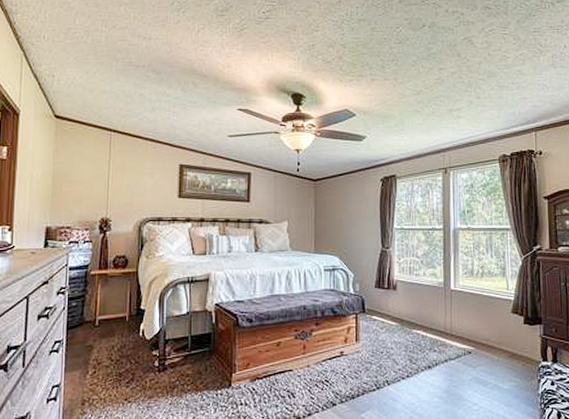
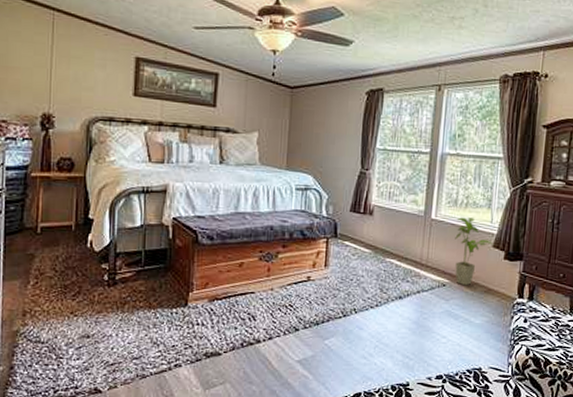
house plant: none [474,286,512,352] -> present [455,217,493,286]

